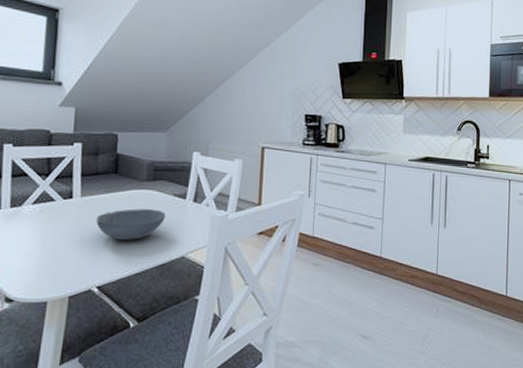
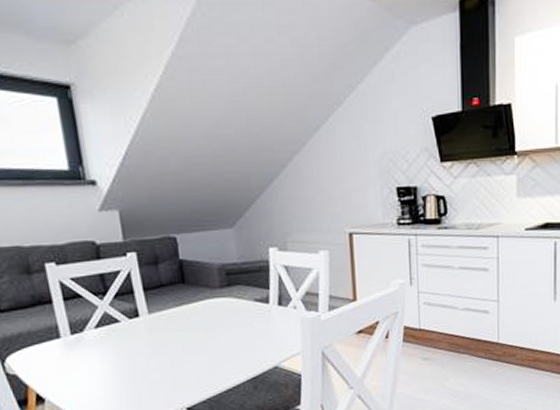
bowl: present [96,209,165,240] -> none [170,318,249,357]

